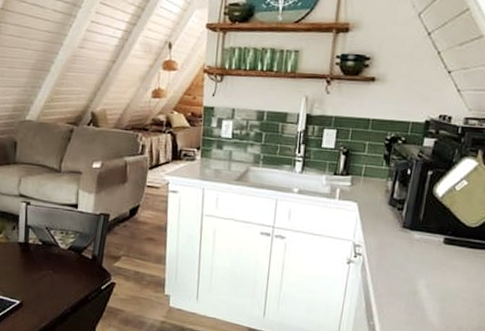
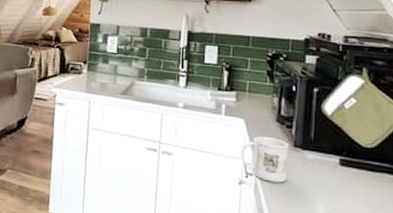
mug: none [351,219,398,261] -> present [240,136,289,183]

